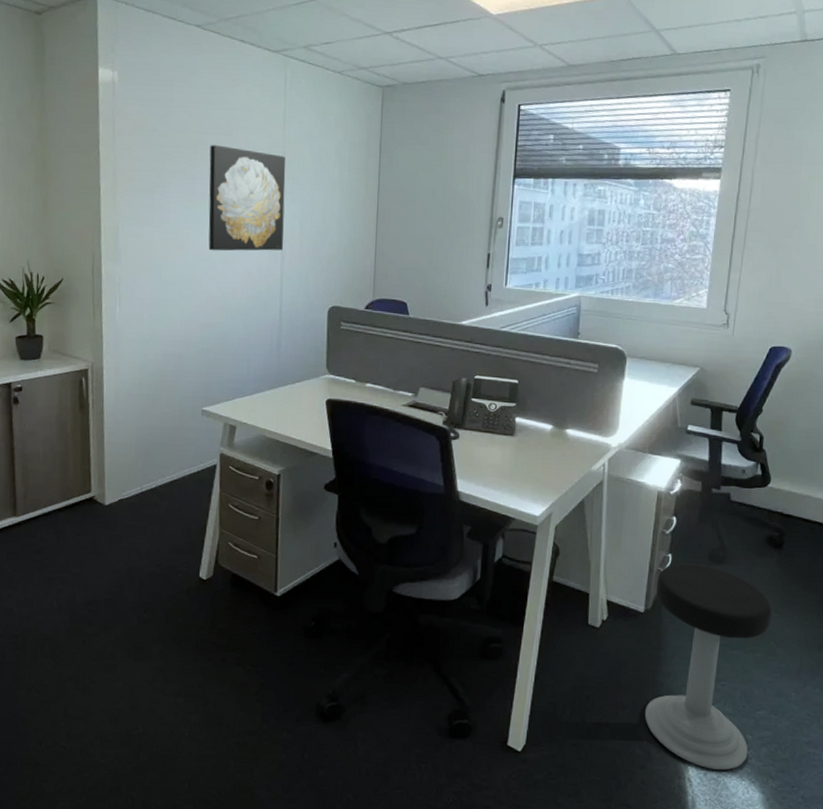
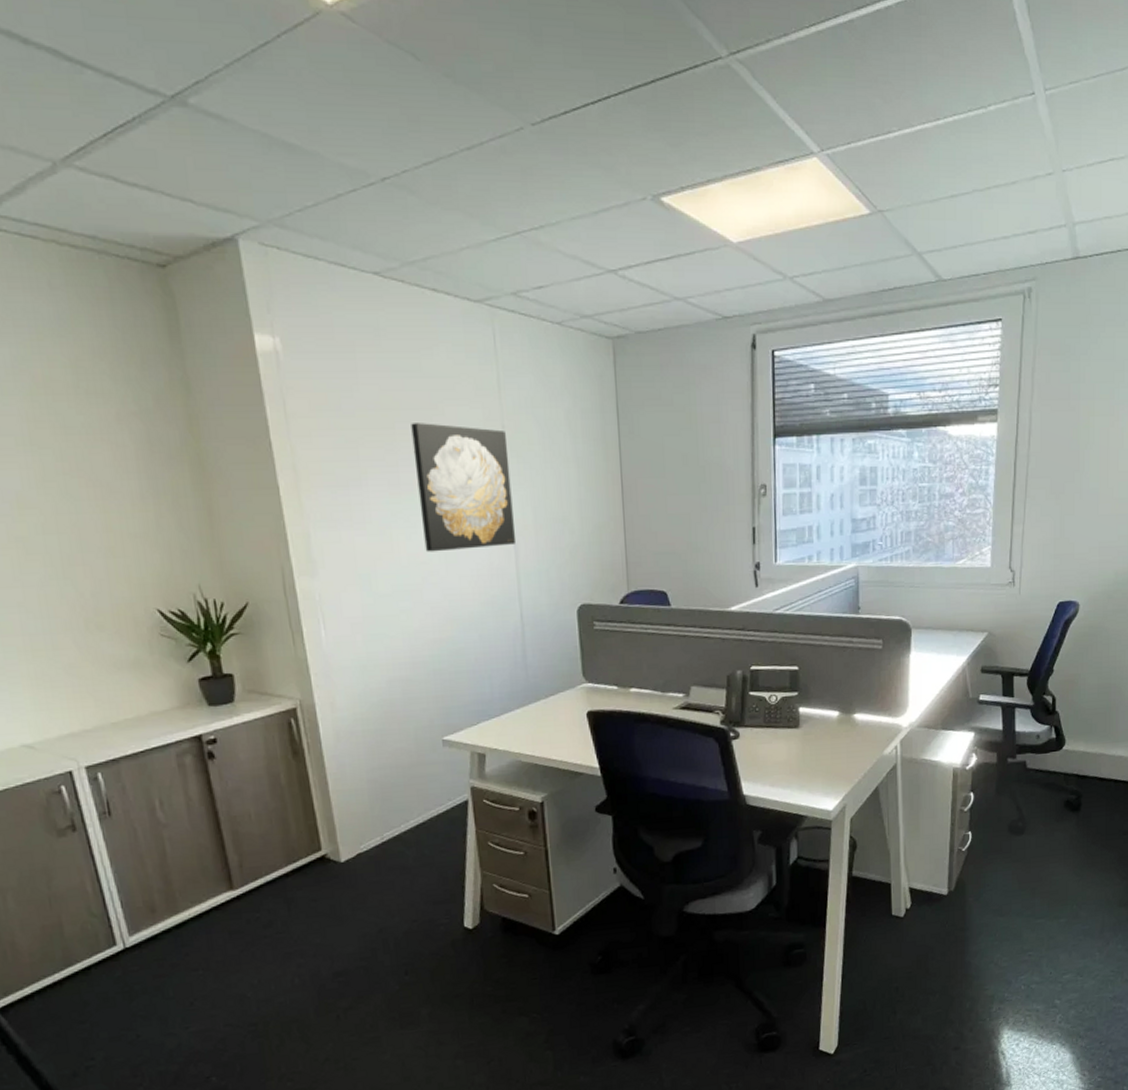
stool: present [644,563,773,770] -> none [954,837,1074,1039]

